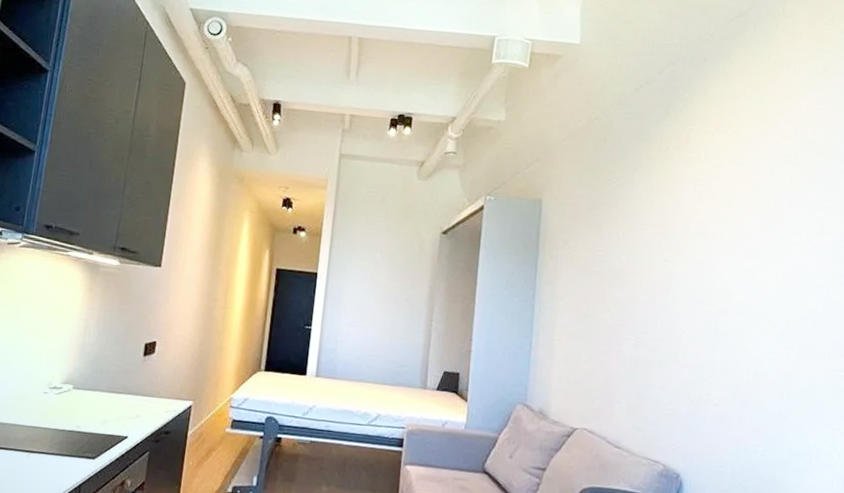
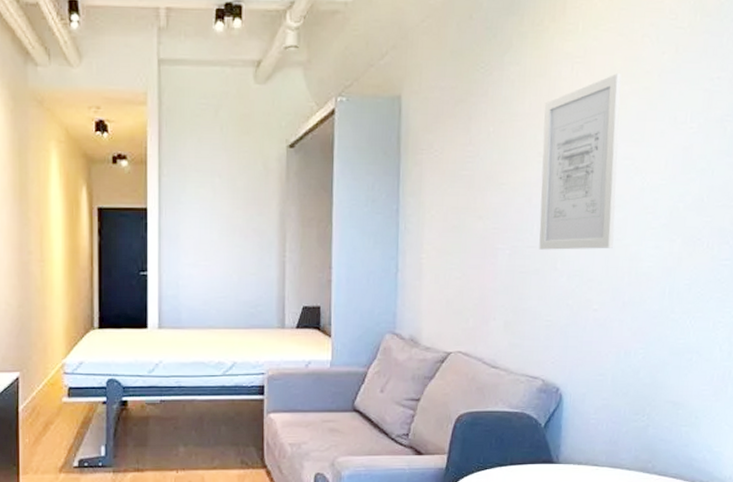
wall art: none [662,196,740,349] -> present [539,73,621,250]

